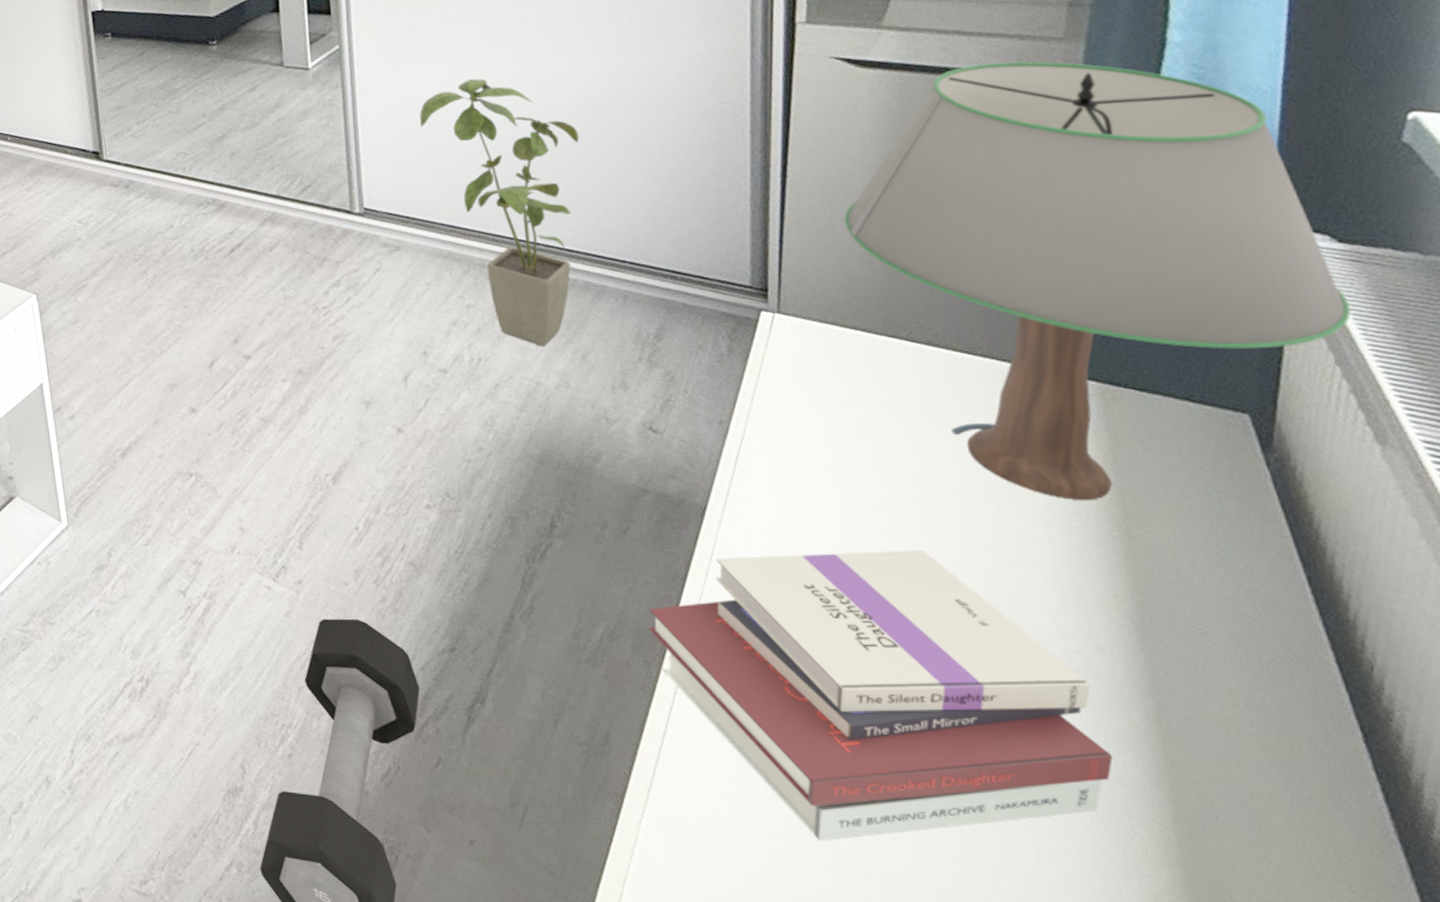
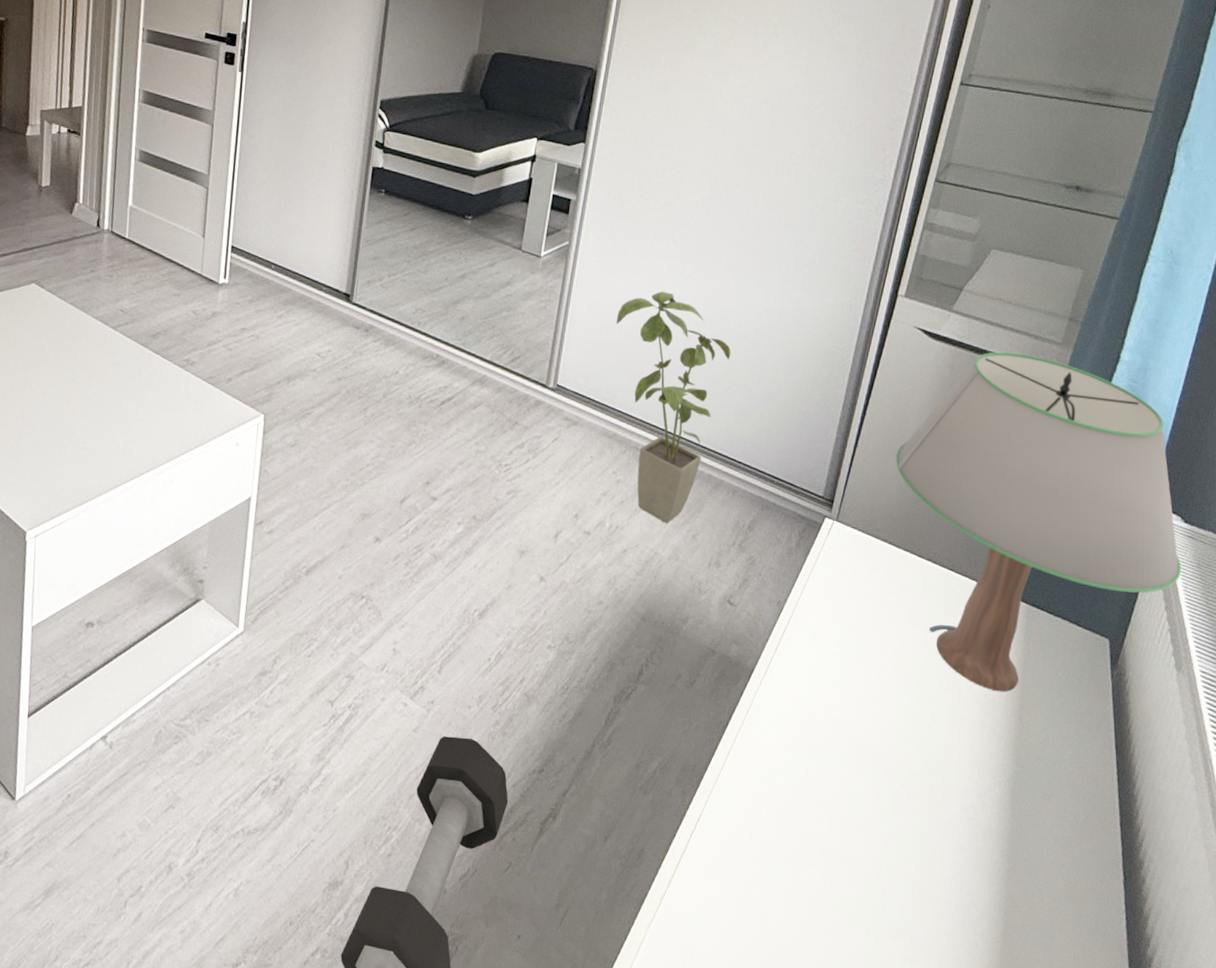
books: present [648,550,1113,842] -> none [691,711,975,945]

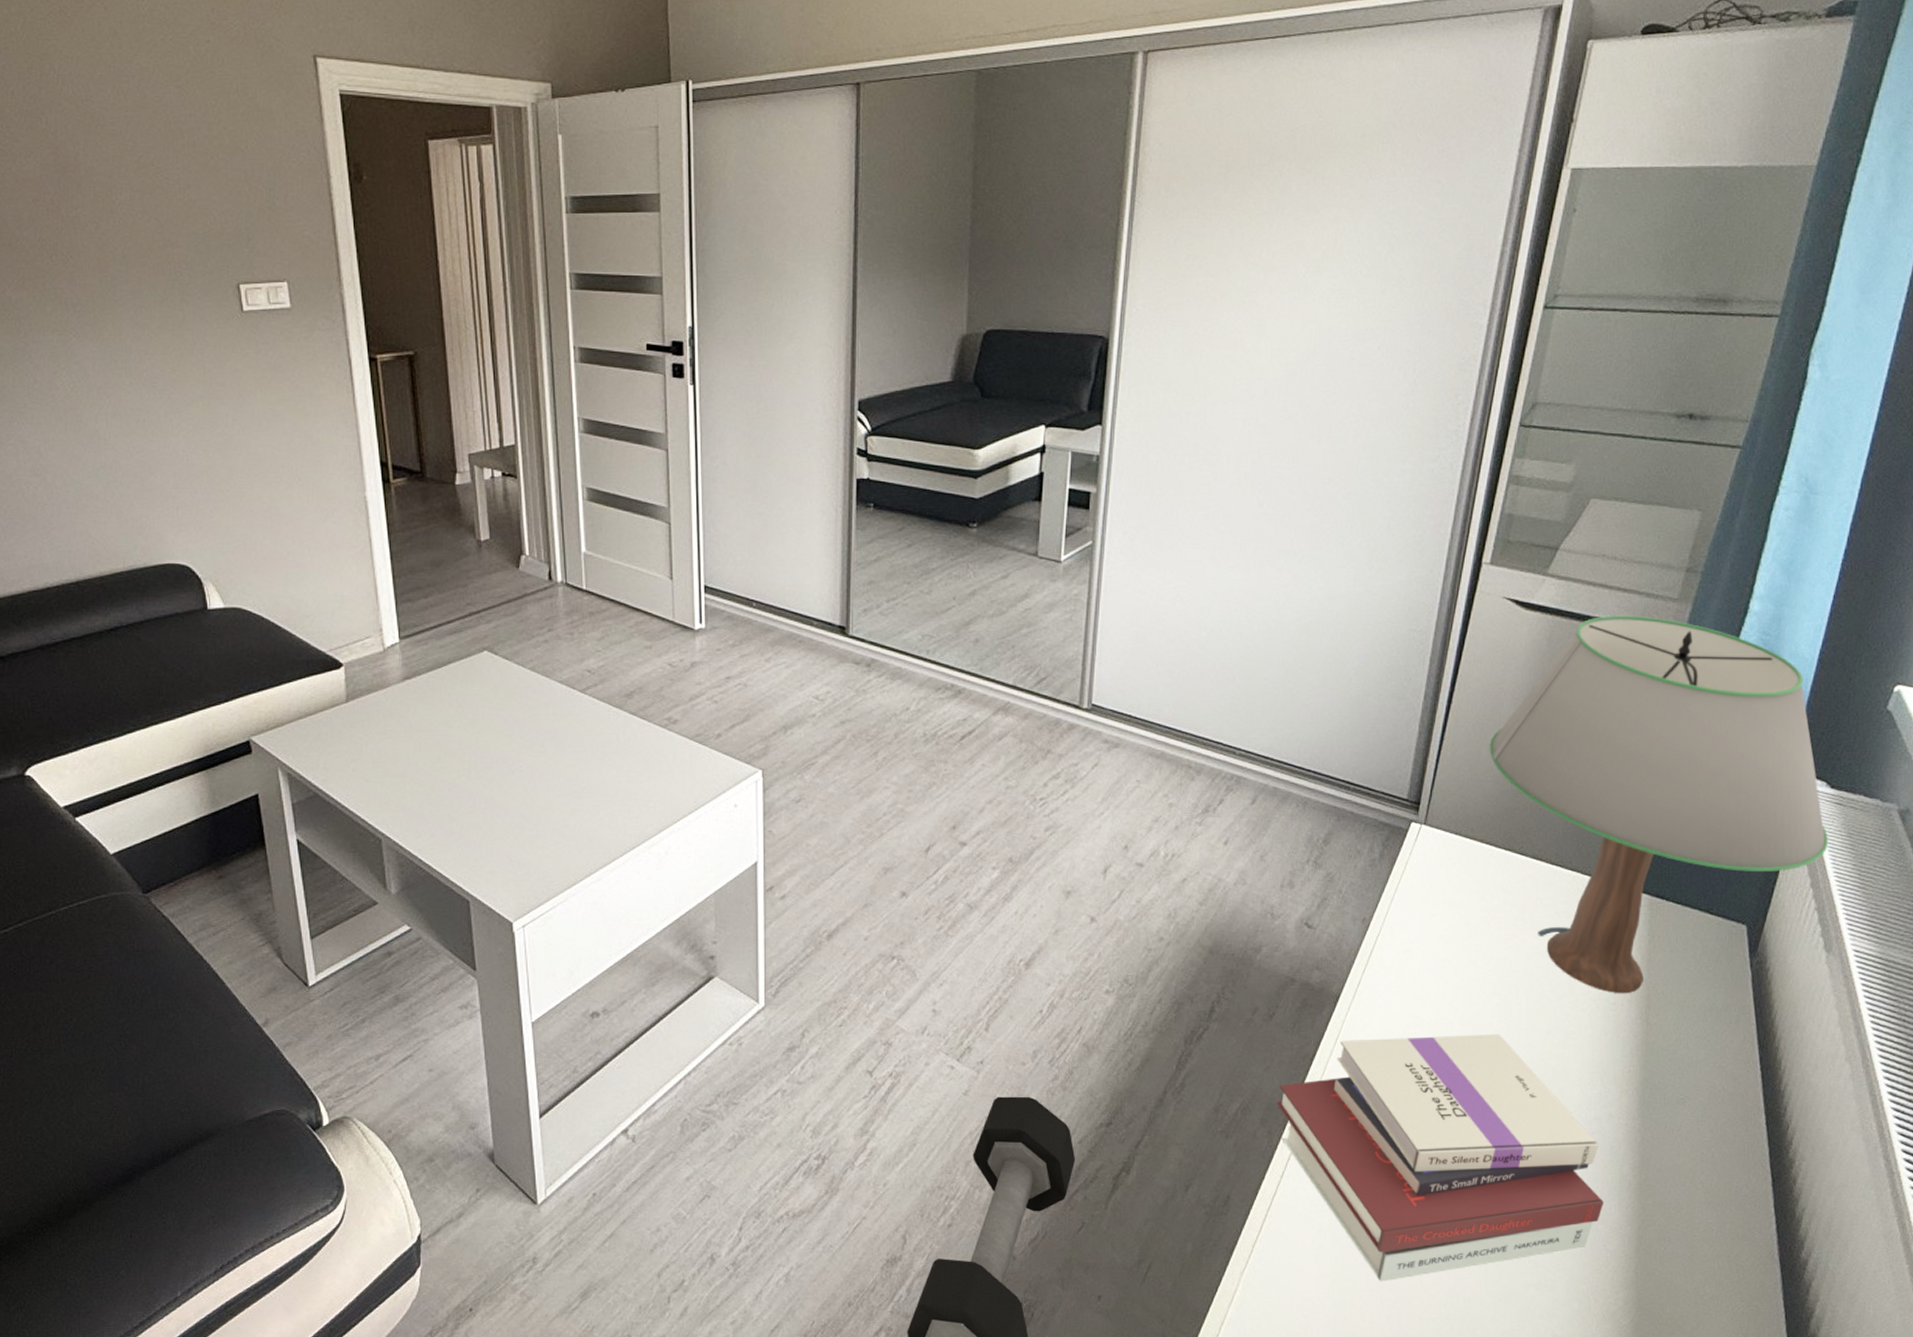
house plant: present [616,291,731,523] -> none [1154,587,1290,845]
books: none [691,711,975,945] -> present [1276,1034,1603,1282]

